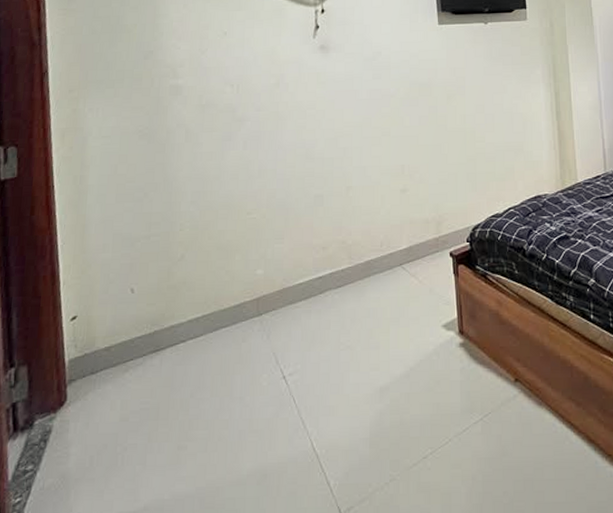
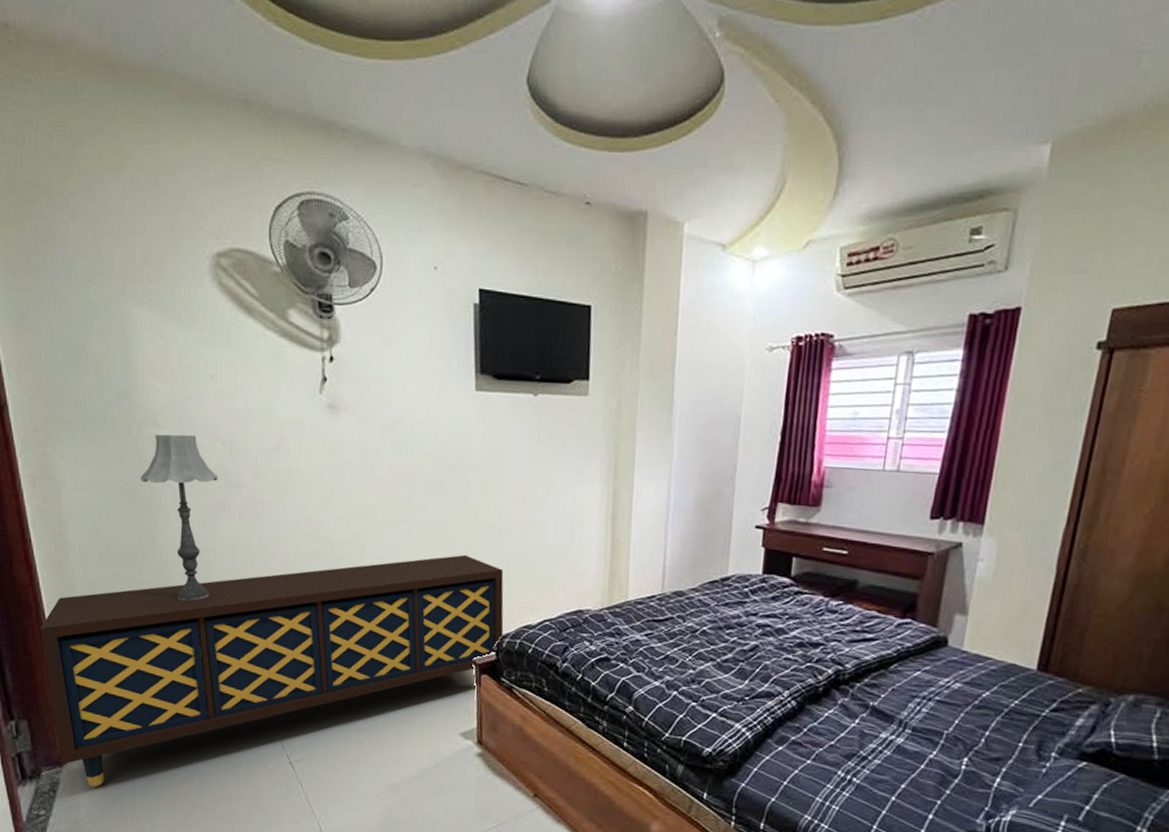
sideboard: none [51,157,475,431] -> present [40,554,504,787]
table lamp: none [158,81,227,227] -> present [140,434,218,601]

